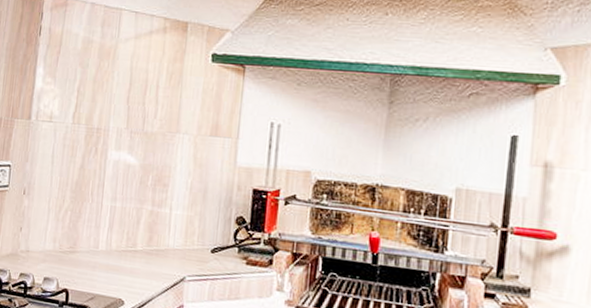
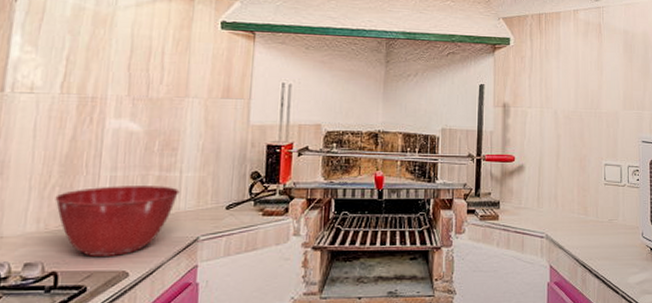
mixing bowl: none [67,215,169,284] -> present [55,186,180,256]

